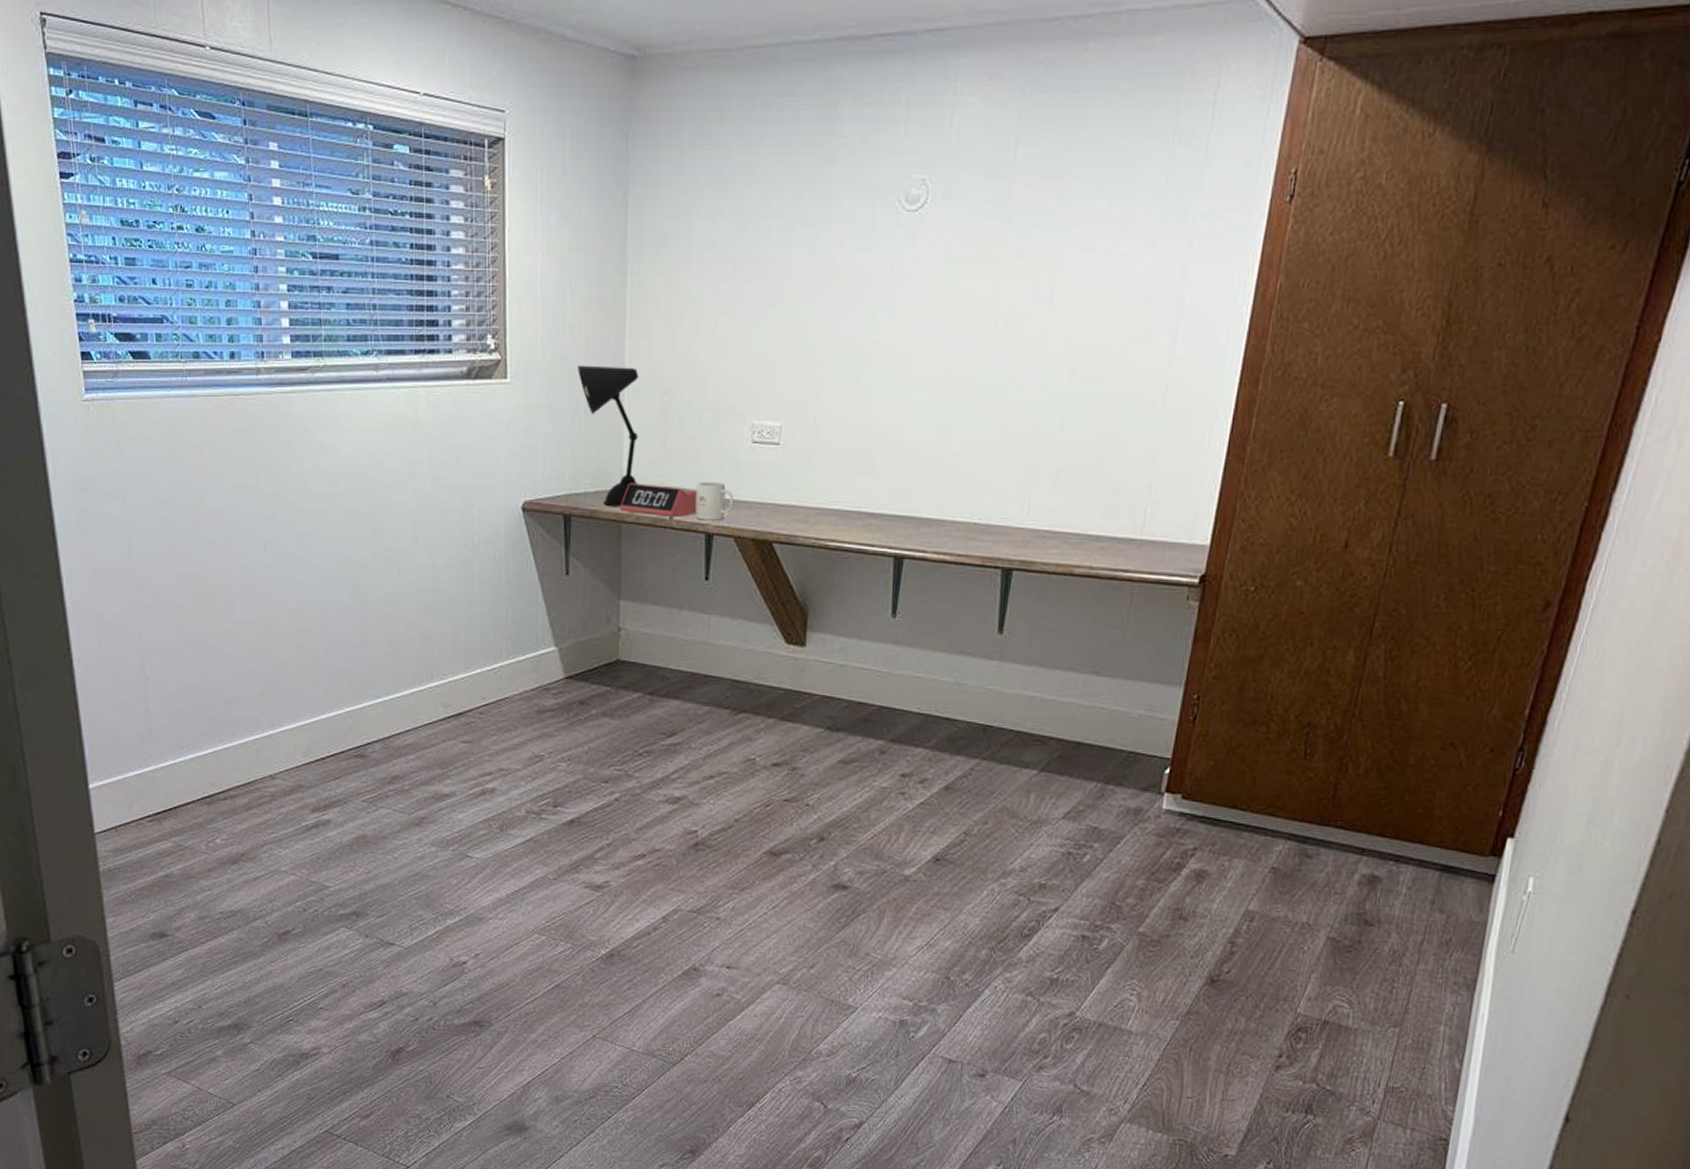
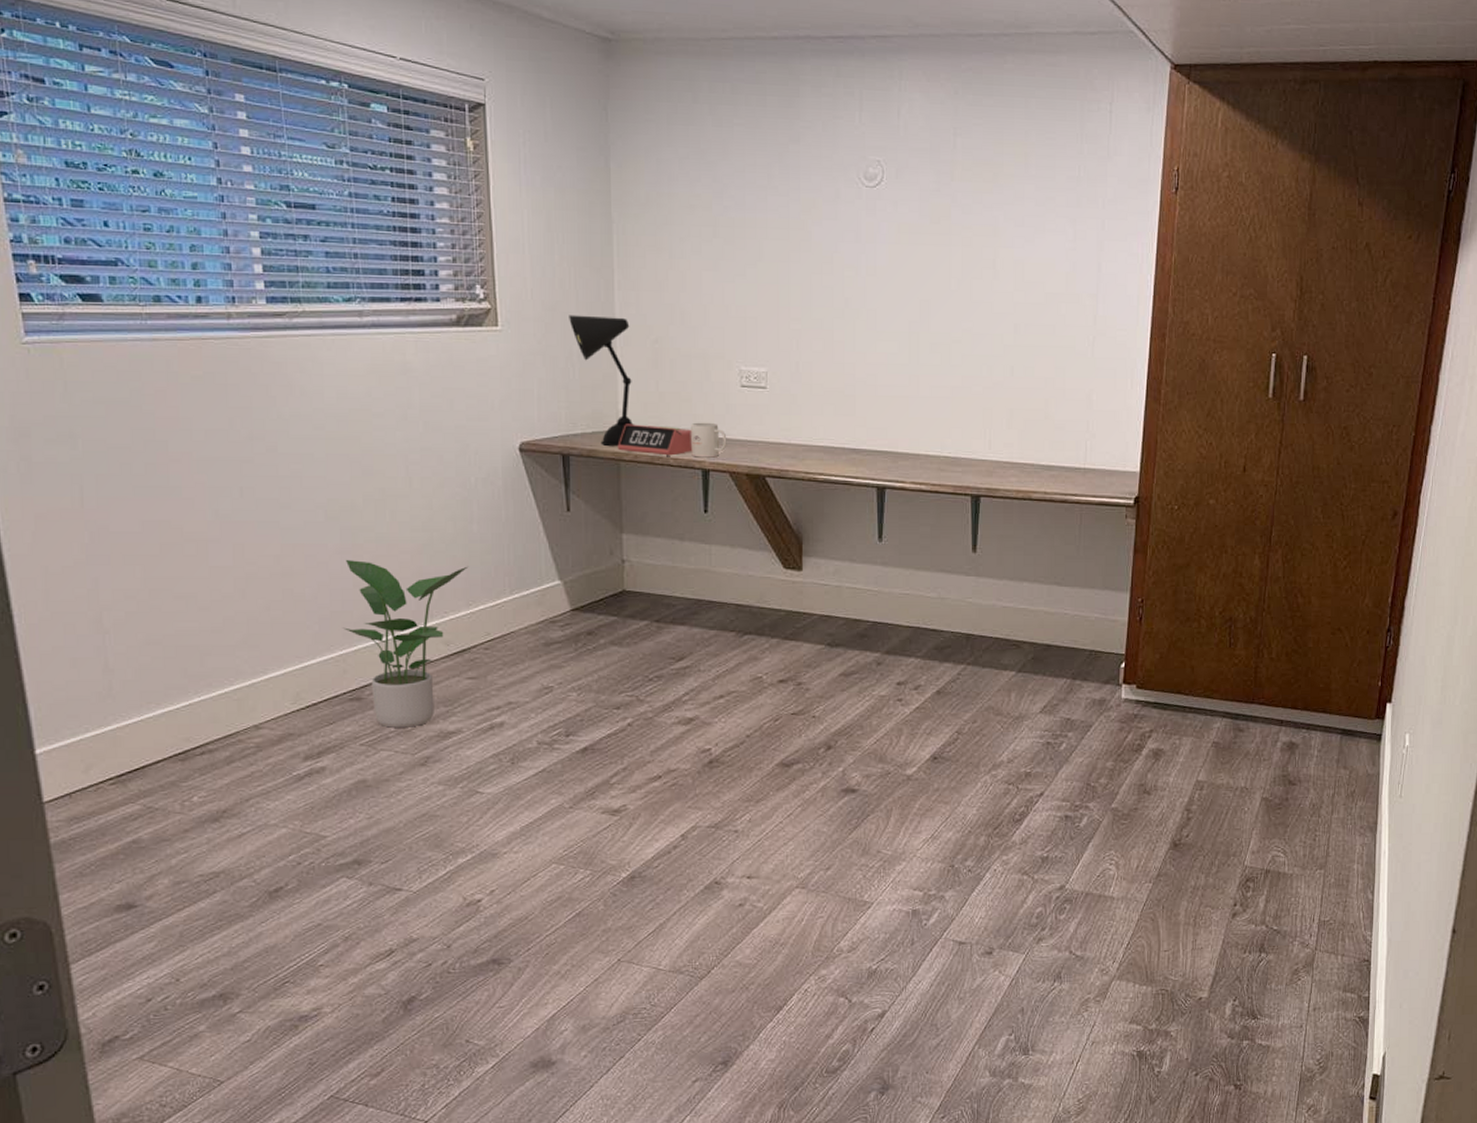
potted plant: none [350,618,468,787] -> present [342,560,469,728]

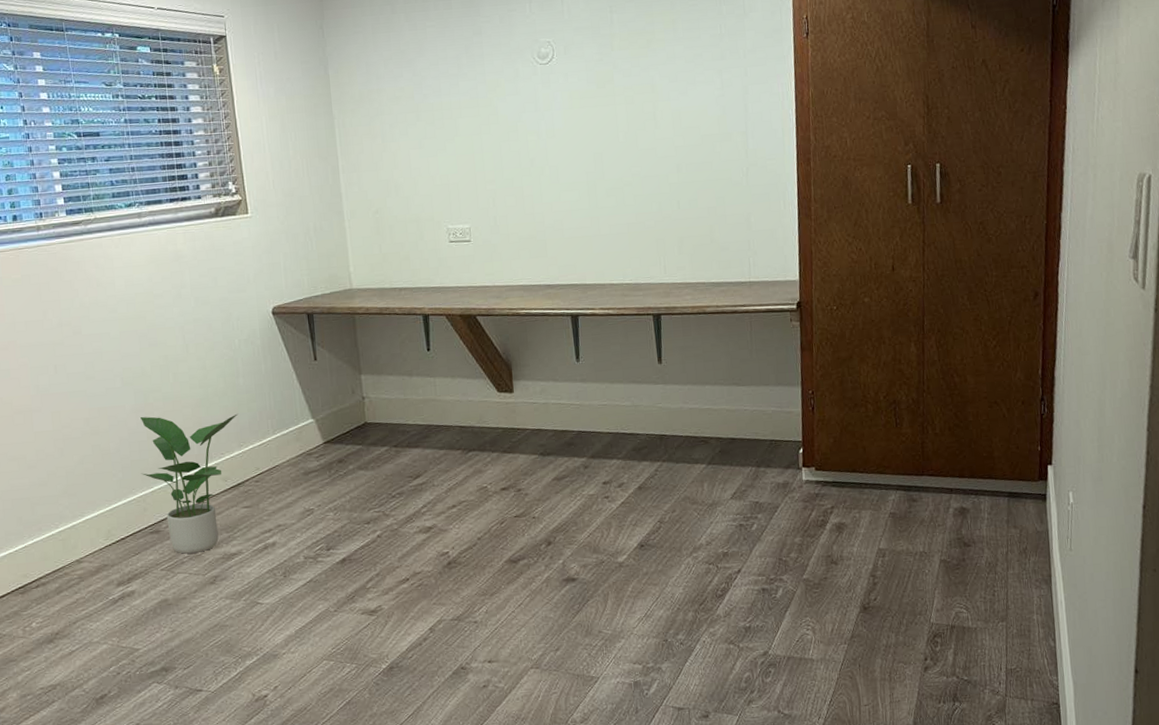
desk lamp: present [569,315,634,447] -> none [304,195,364,303]
alarm clock: present [617,424,693,456] -> none [351,281,414,307]
mug: present [690,422,727,458] -> none [410,274,442,305]

